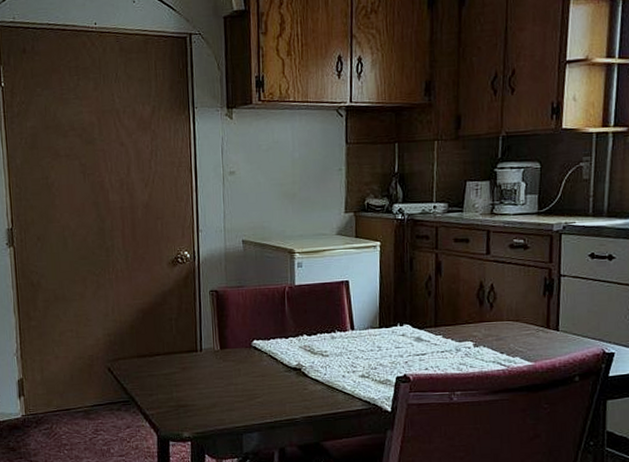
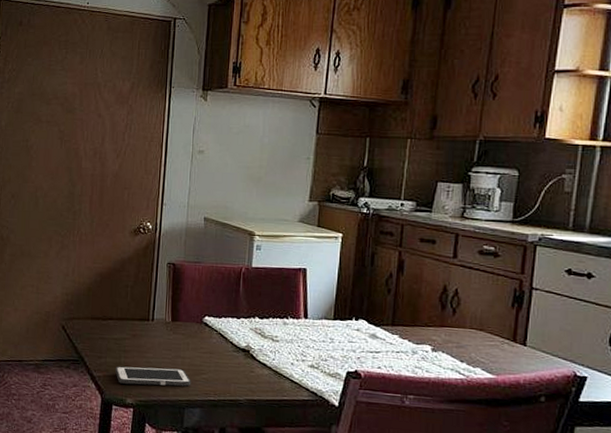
cell phone: none [168,396,247,419] -> present [115,366,192,387]

